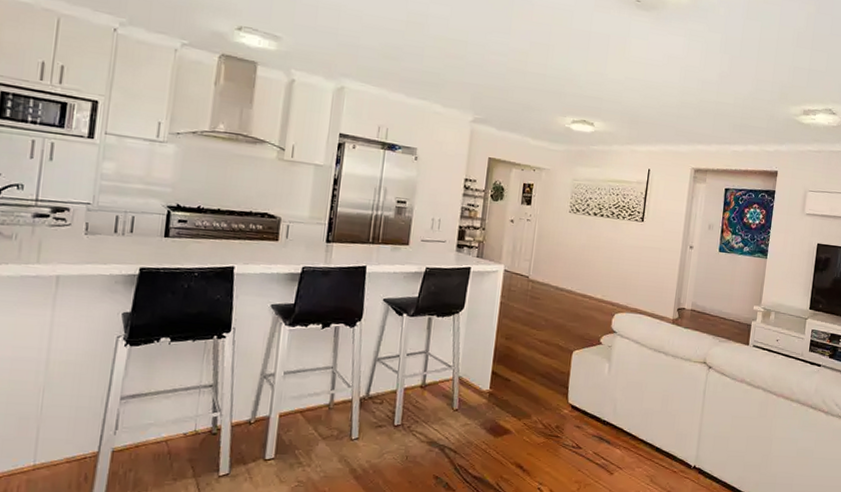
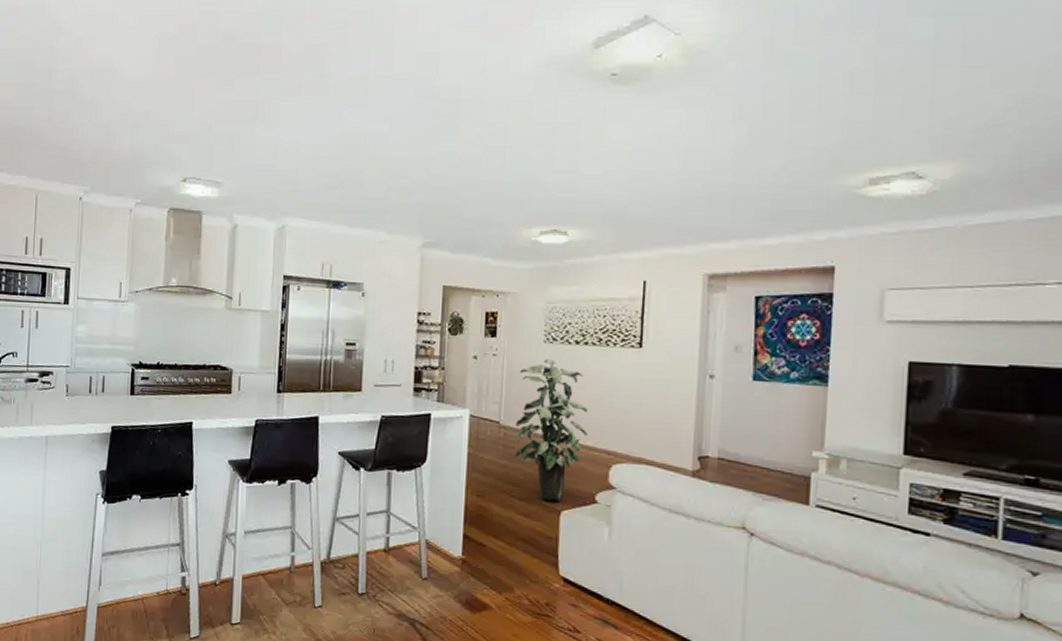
indoor plant: none [539,226,600,343] -> present [514,359,588,501]

